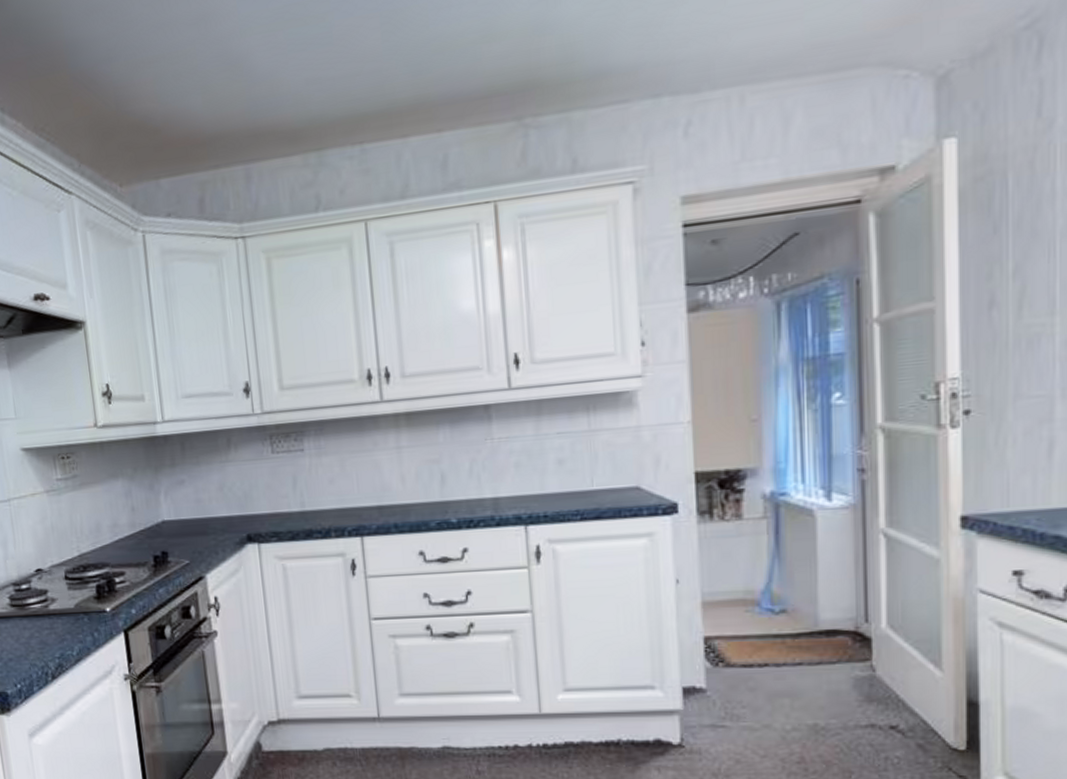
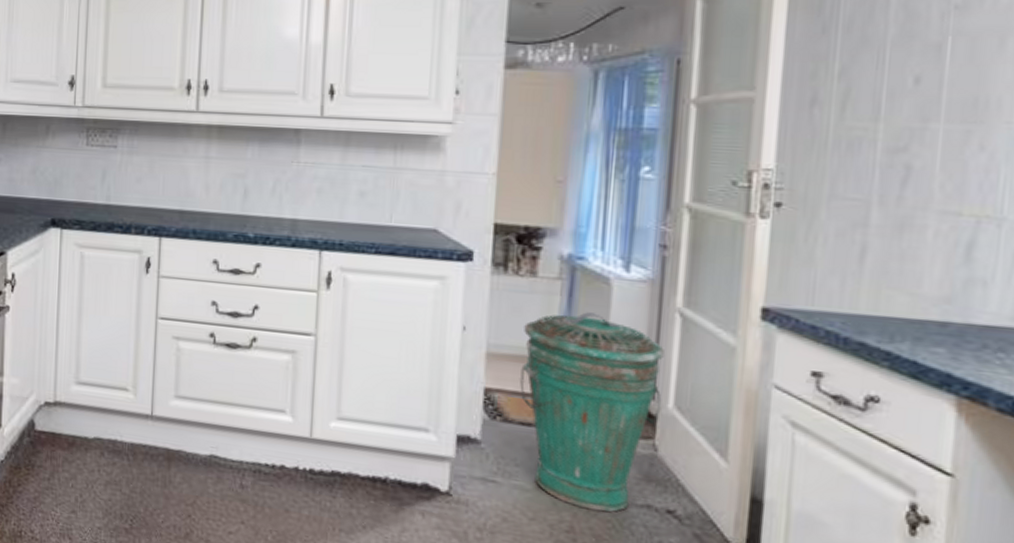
trash can: none [735,546,875,740] -> present [520,312,664,513]

